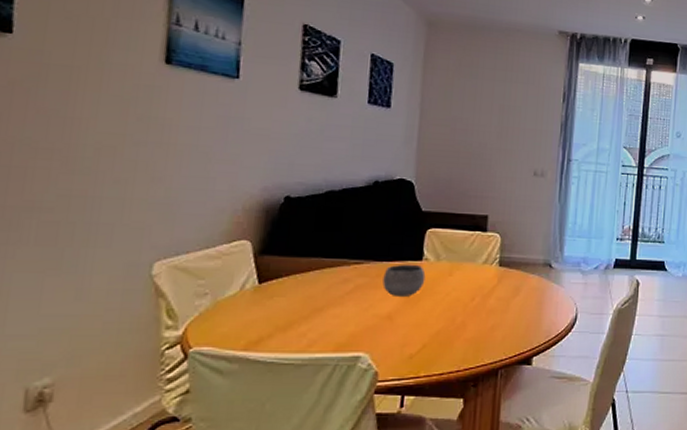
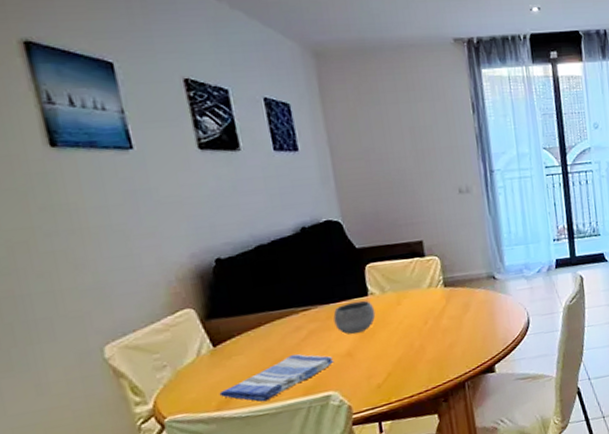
dish towel: none [251,306,373,350] -> present [219,354,334,402]

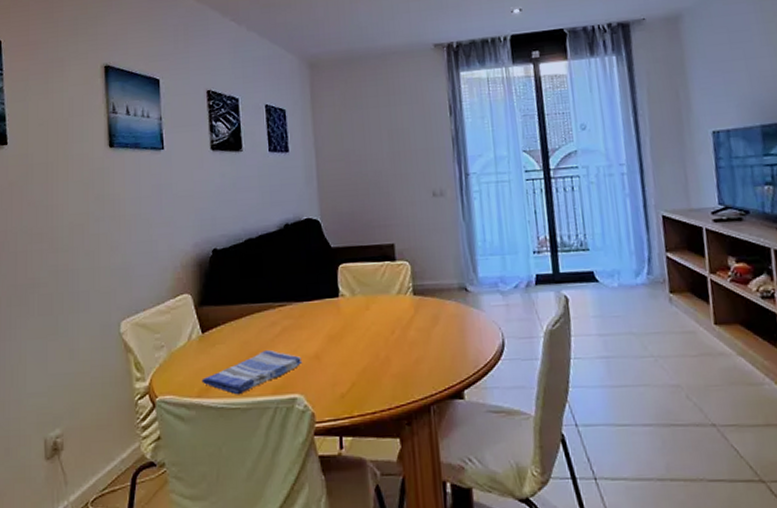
bowl: present [333,300,376,335] -> none [306,301,345,335]

